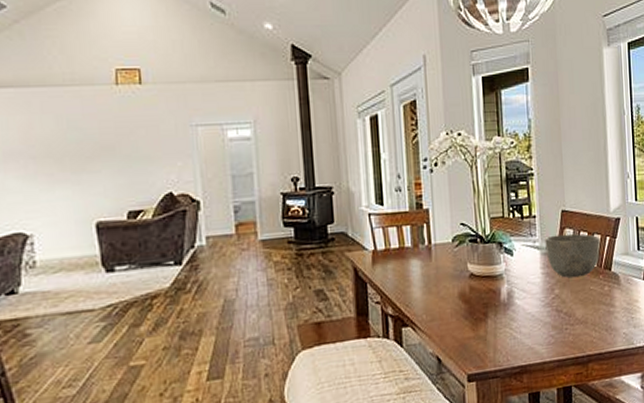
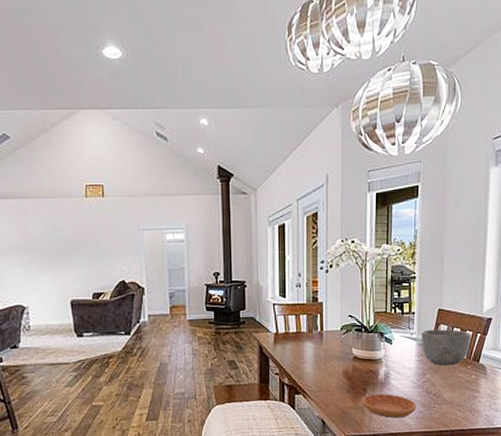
saucer: none [483,317,547,347] -> present [362,393,417,418]

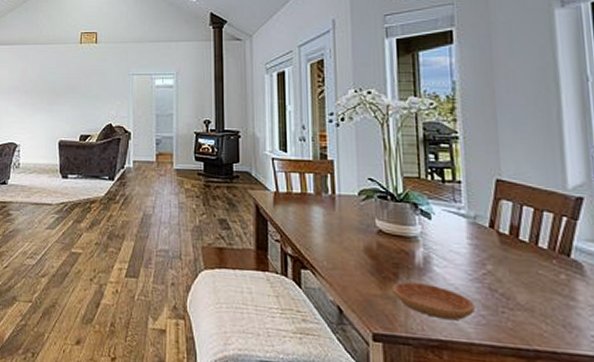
bowl: present [421,329,472,366] -> none [473,204,554,258]

